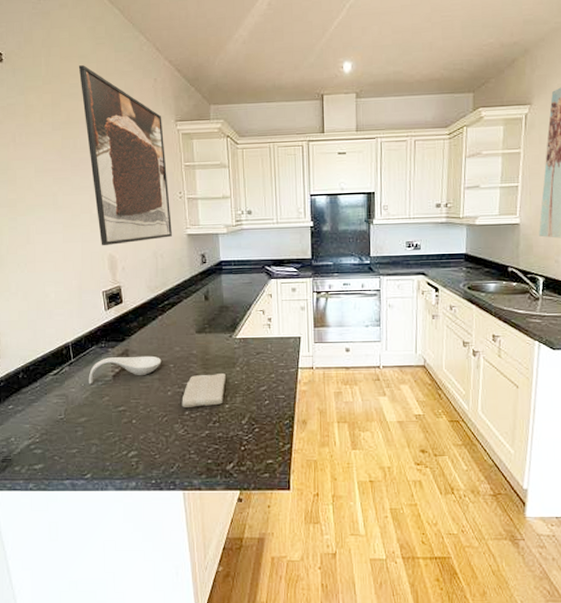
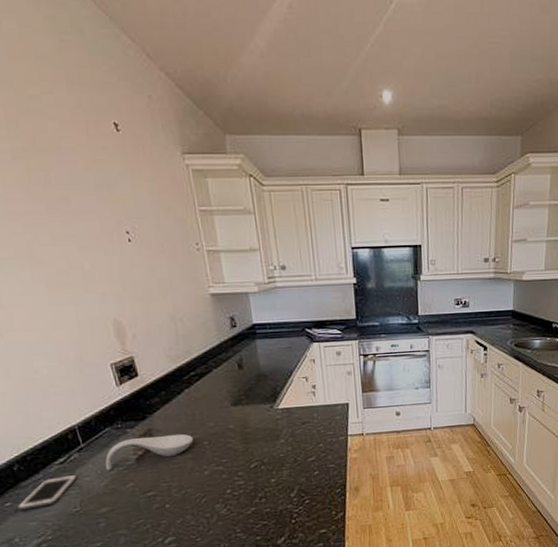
cell phone: none [16,385,65,413] -> present [16,474,77,511]
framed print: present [78,65,172,246] -> none [37,70,192,310]
washcloth: present [182,372,226,407] -> none [221,446,270,486]

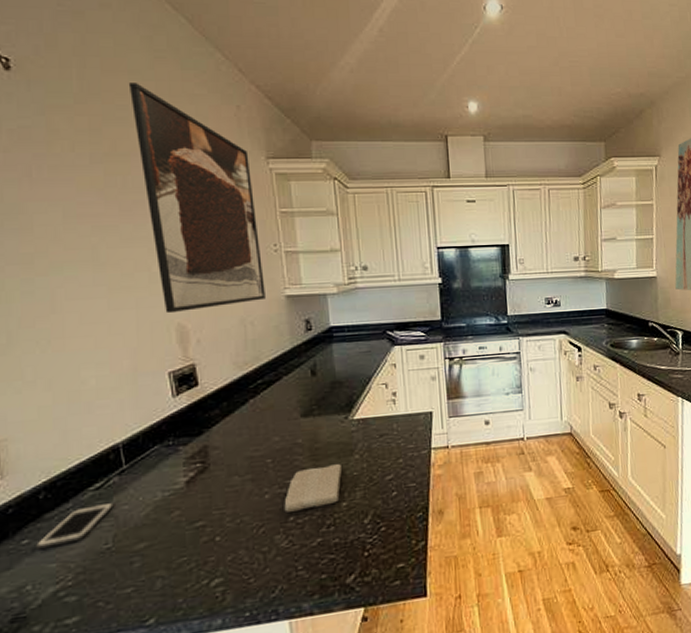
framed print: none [37,70,192,310] -> present [128,83,265,314]
spoon rest: present [105,433,194,471] -> none [149,450,255,497]
washcloth: none [221,446,270,486] -> present [284,463,342,513]

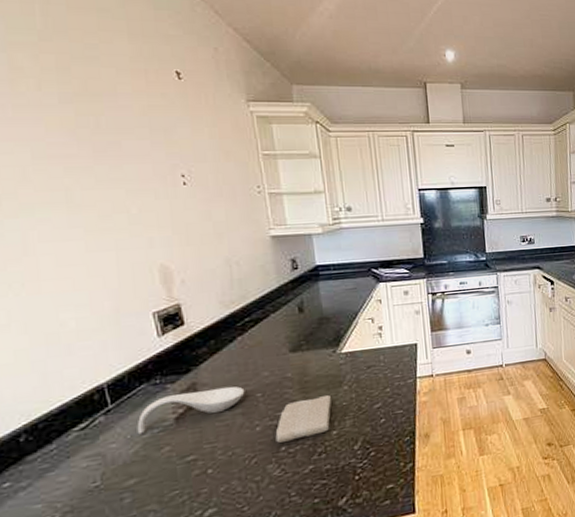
cell phone: present [35,501,114,549] -> none [17,441,100,492]
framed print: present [128,83,265,314] -> none [97,21,250,255]
spoon rest: none [149,450,255,497] -> present [137,386,245,435]

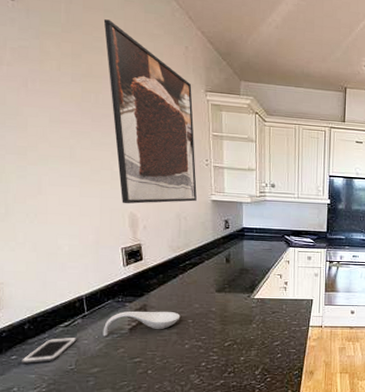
cell phone: none [17,441,100,492] -> present [20,337,77,364]
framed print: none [97,21,250,255] -> present [103,19,197,204]
washcloth: present [275,394,331,443] -> none [198,328,242,359]

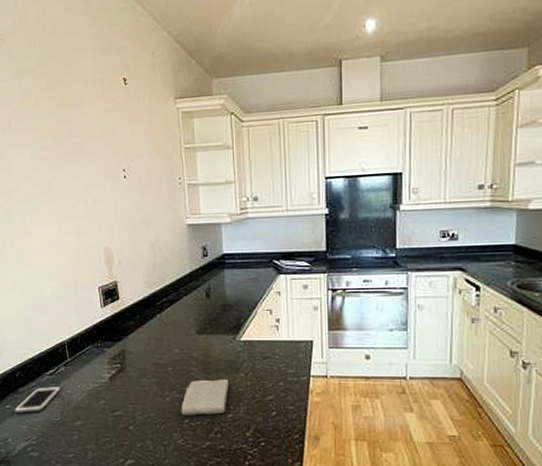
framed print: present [103,19,197,204] -> none [73,42,171,238]
spoon rest: present [103,310,181,337] -> none [84,357,160,386]
washcloth: none [198,328,242,359] -> present [181,378,229,415]

